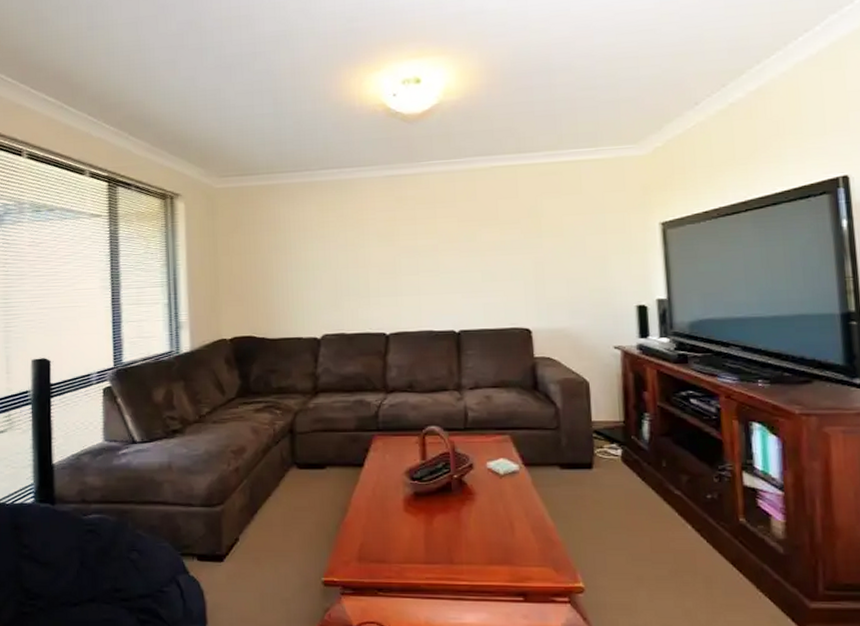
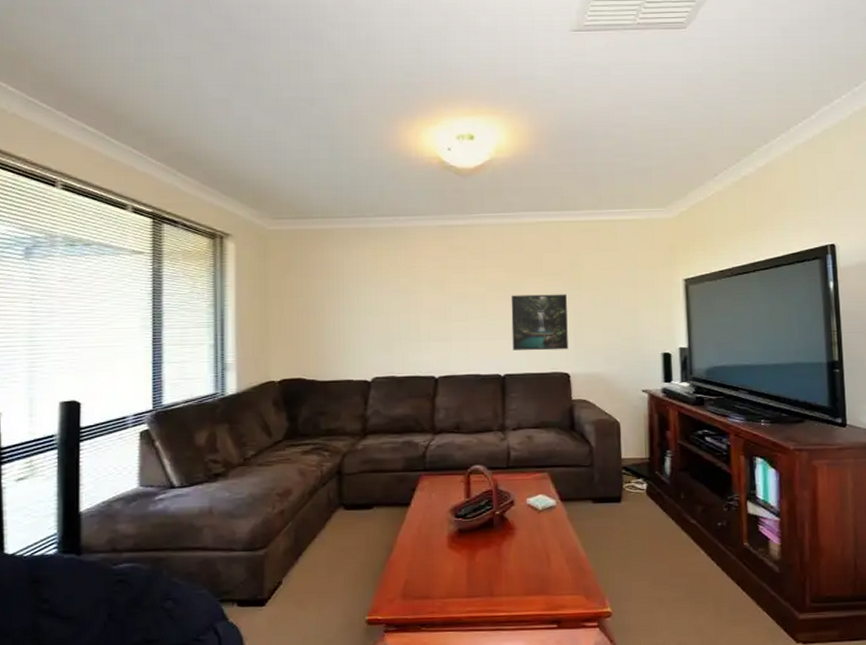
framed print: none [464,243,529,305] -> present [511,294,568,351]

